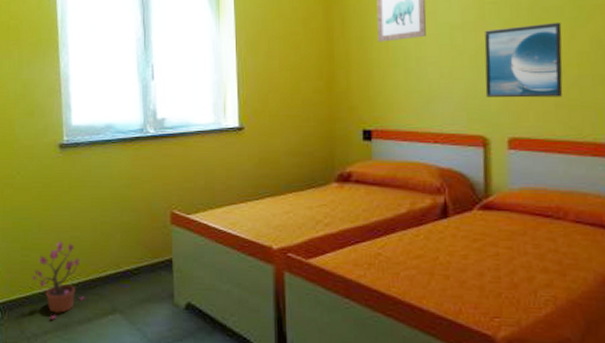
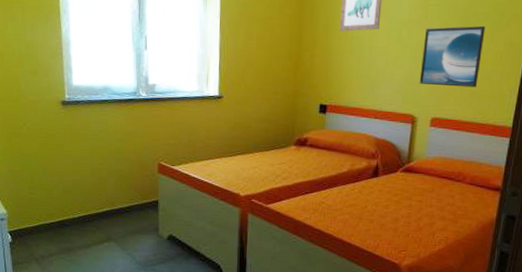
potted plant: present [32,241,85,320] -> none [39,183,85,245]

